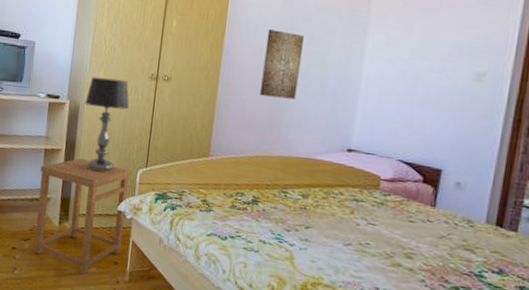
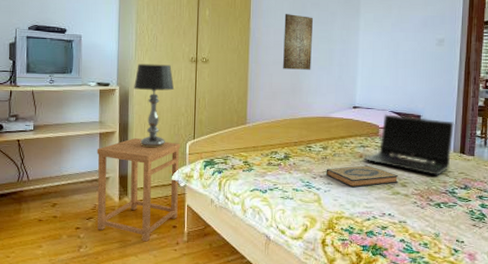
hardback book: none [303,221,403,253] -> present [326,165,399,188]
laptop computer: none [355,163,491,251] -> present [363,114,454,175]

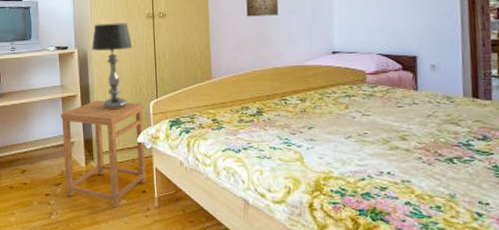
hardback book: present [326,165,399,188] -> none [306,117,396,143]
laptop computer: present [363,114,454,175] -> none [350,57,462,125]

